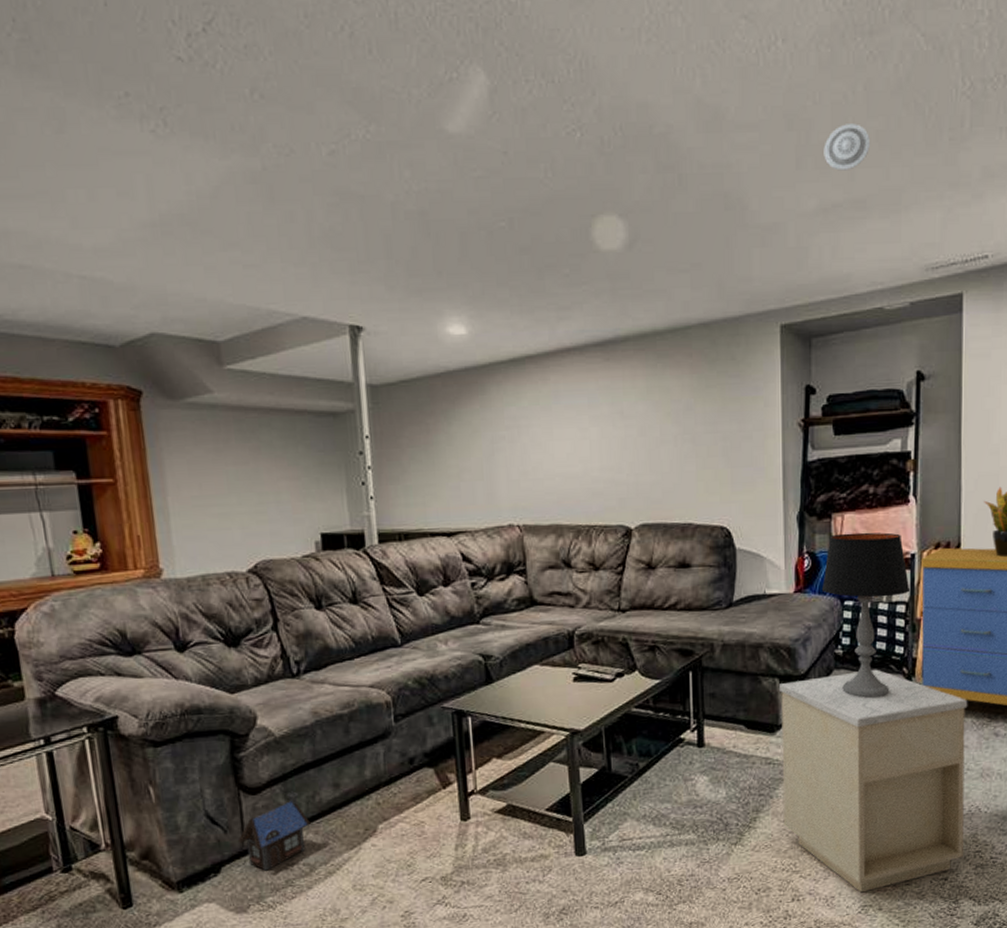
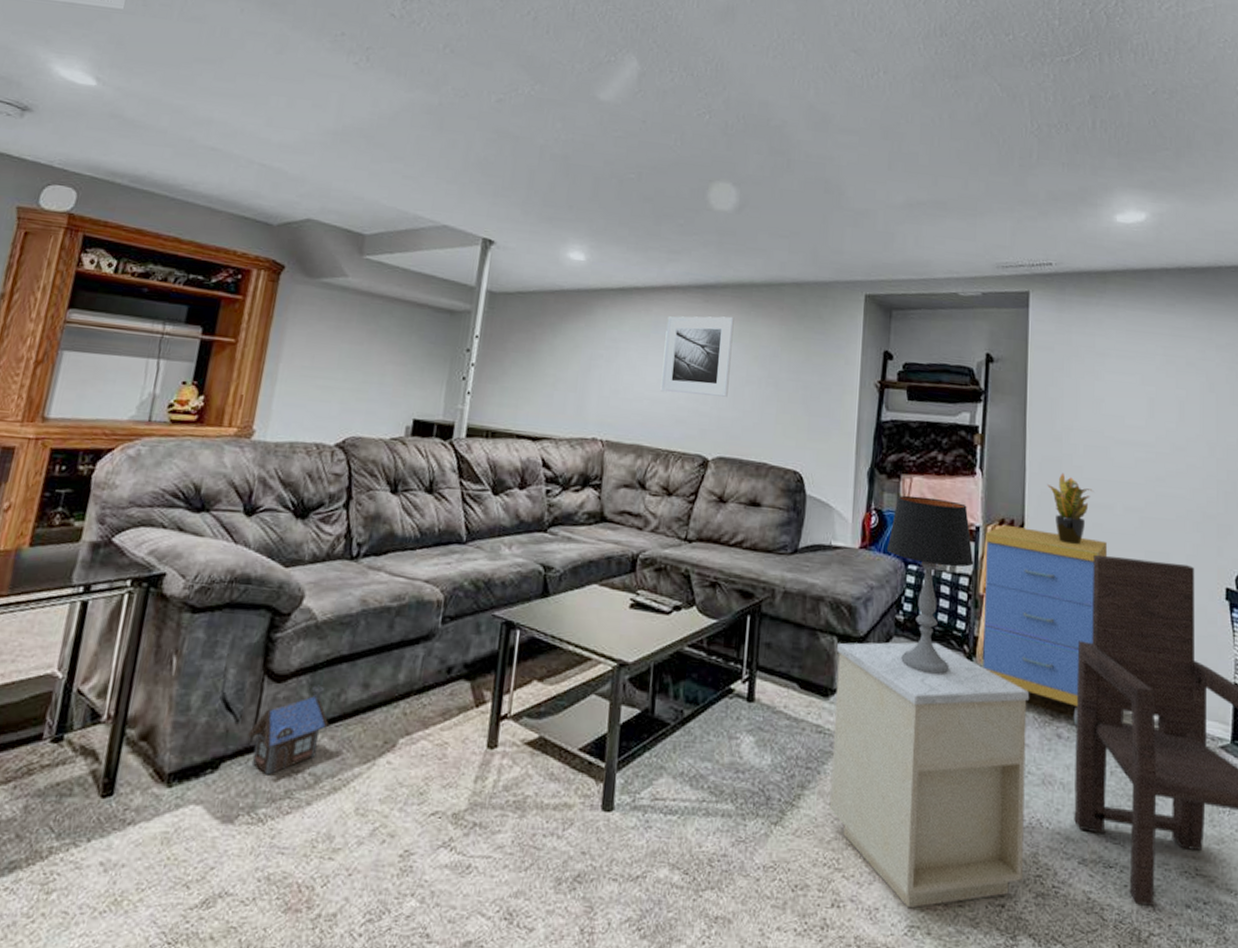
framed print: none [567,374,643,466] -> present [660,316,734,397]
smoke detector: present [824,123,871,171] -> none [912,141,953,177]

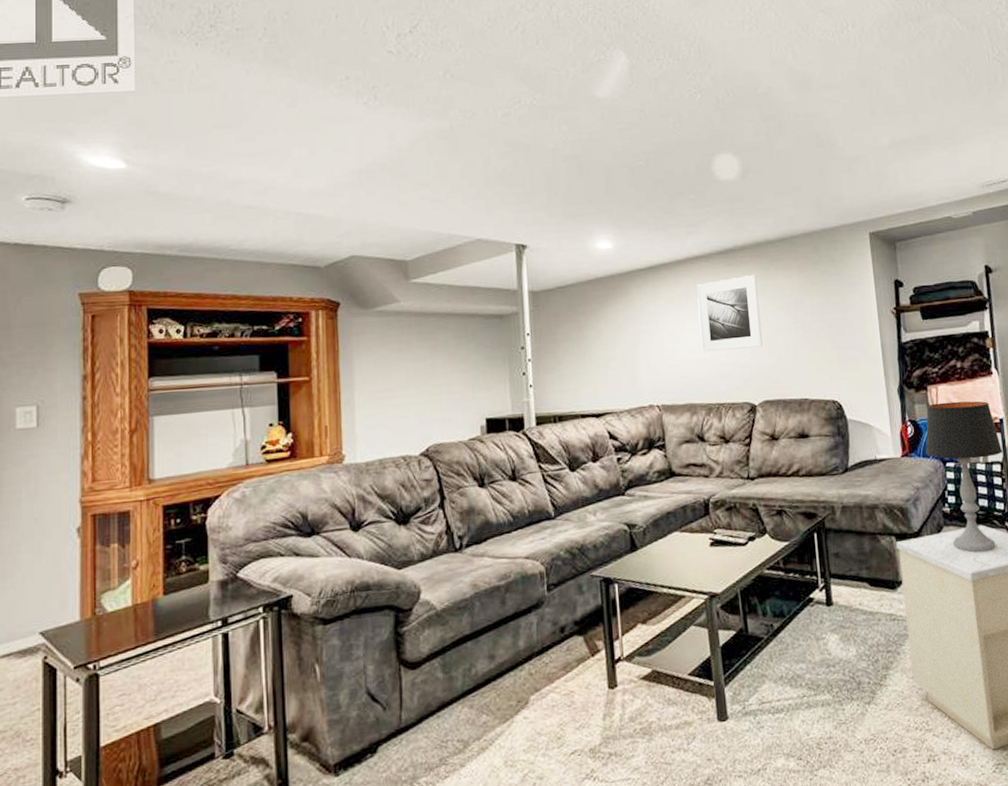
toy house: present [248,685,329,775] -> none [397,664,466,749]

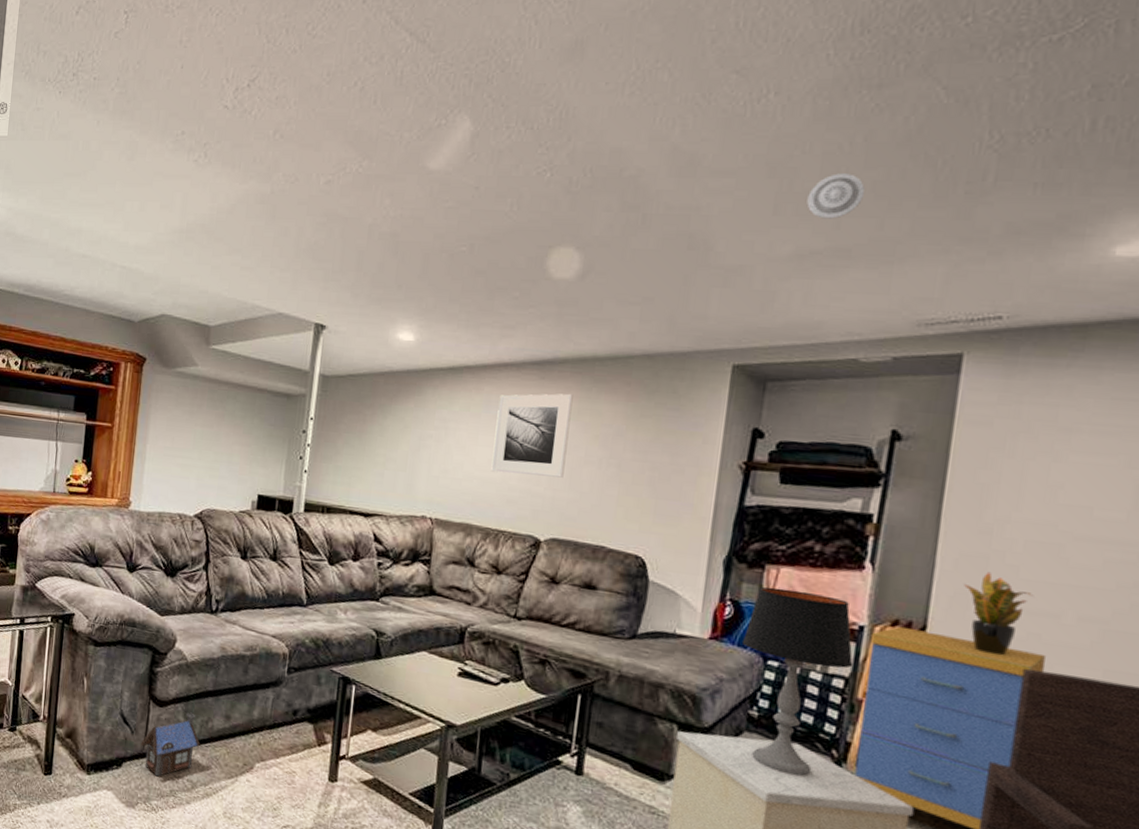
toy house: none [397,664,466,749] -> present [141,712,200,777]
smoke detector: none [891,82,927,116] -> present [806,173,865,219]

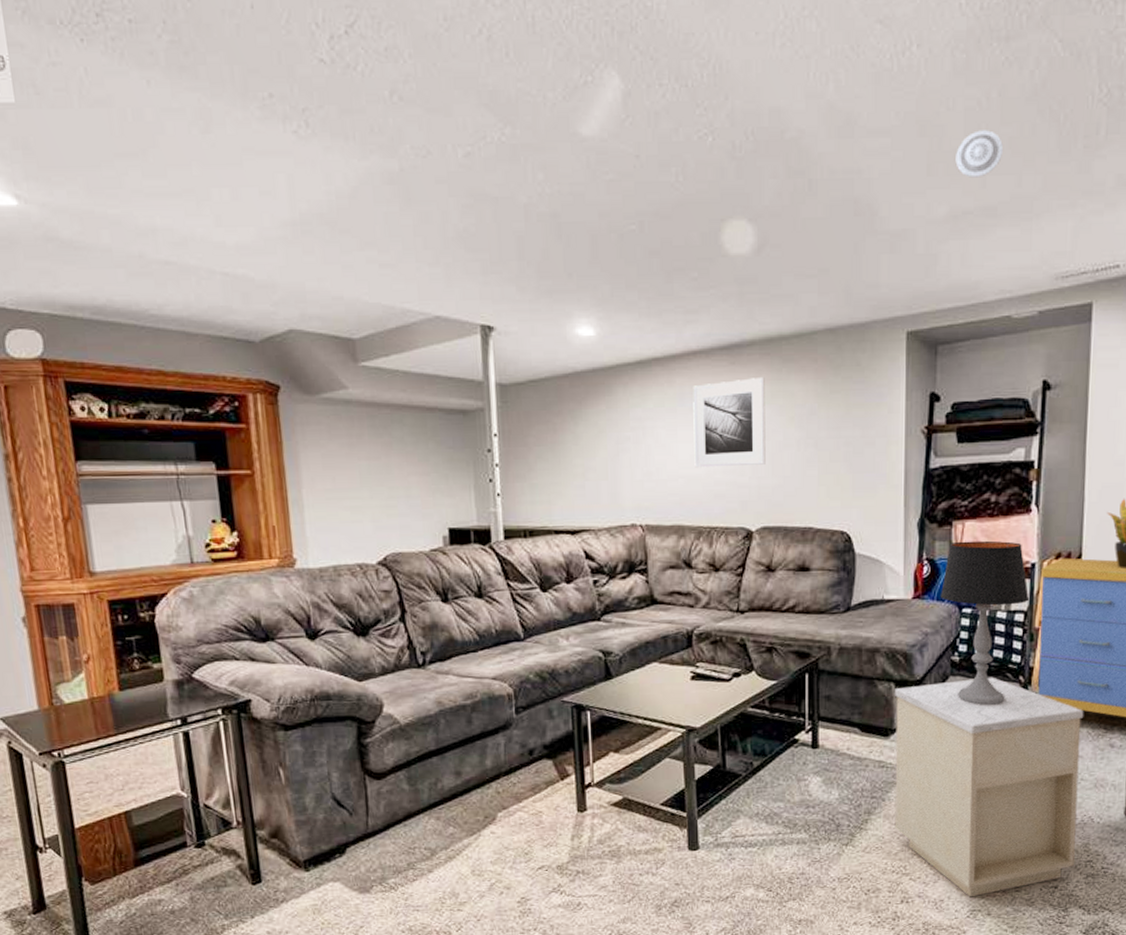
toy house: present [141,712,200,777] -> none [363,777,433,854]

